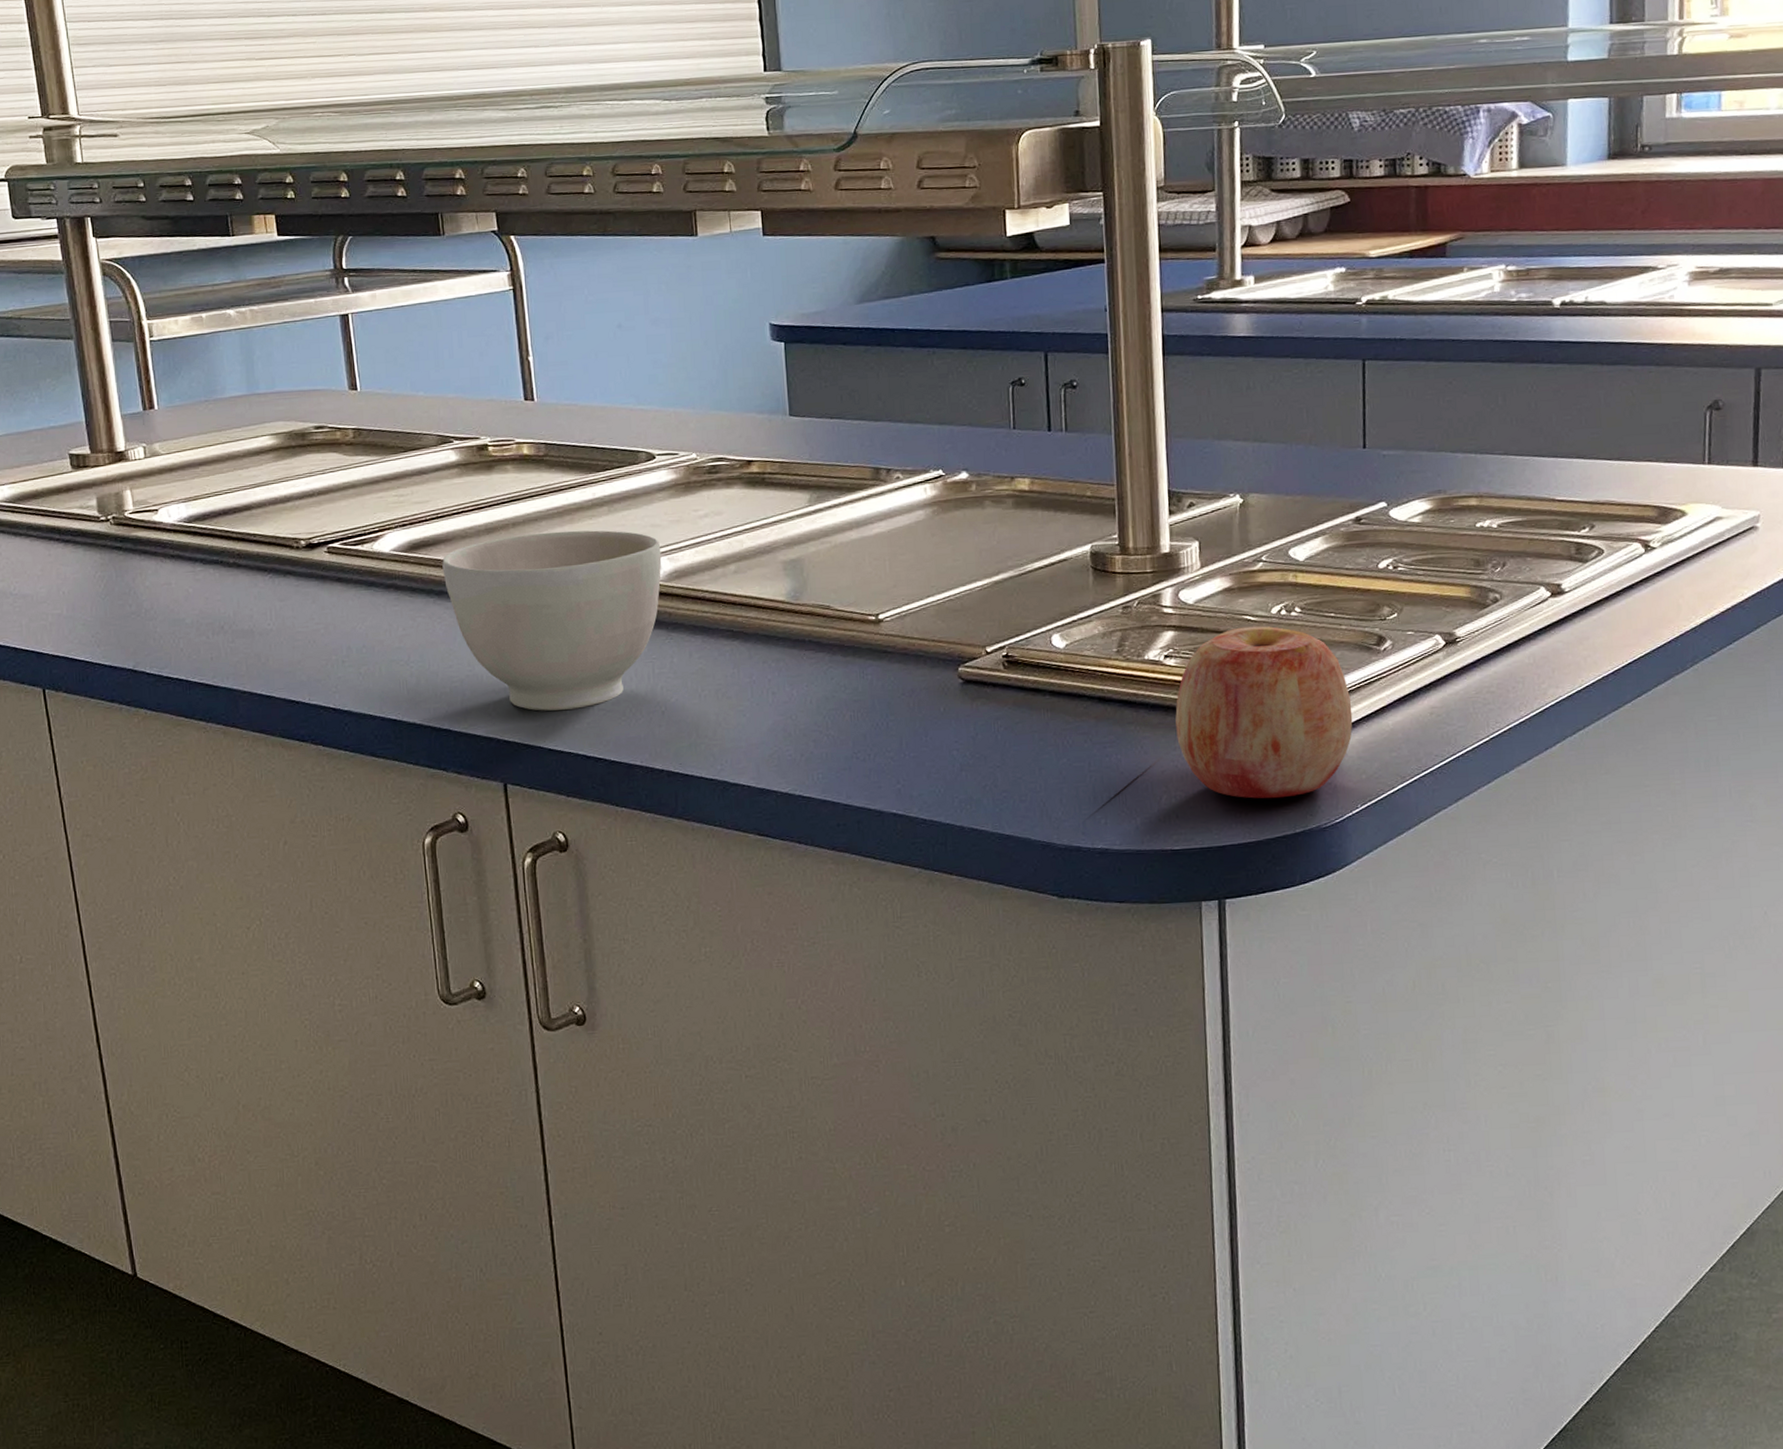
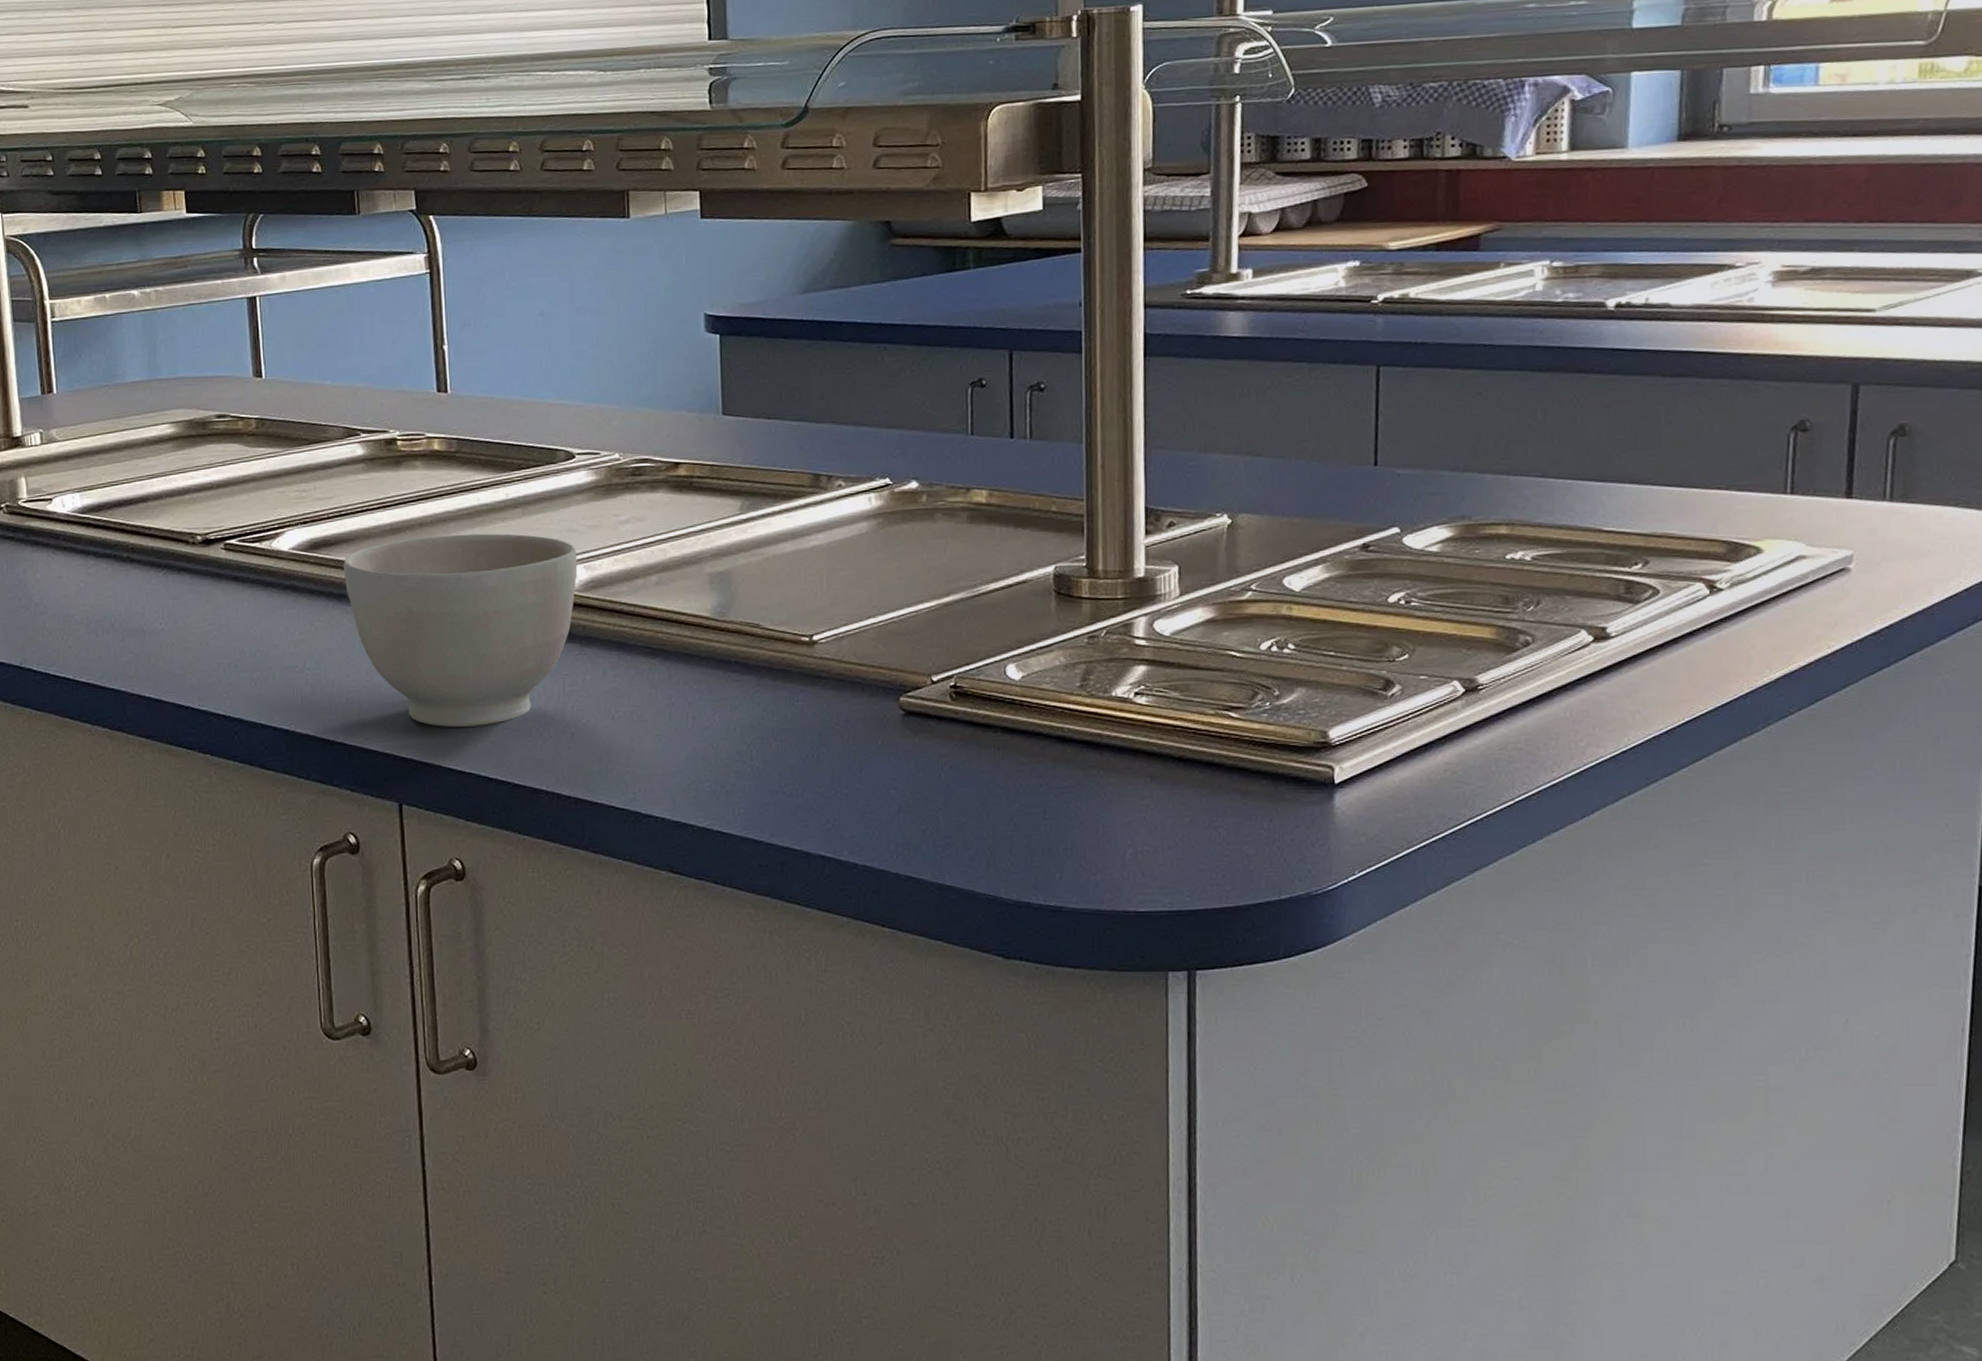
apple: present [1175,626,1353,799] -> none [1145,663,1352,859]

